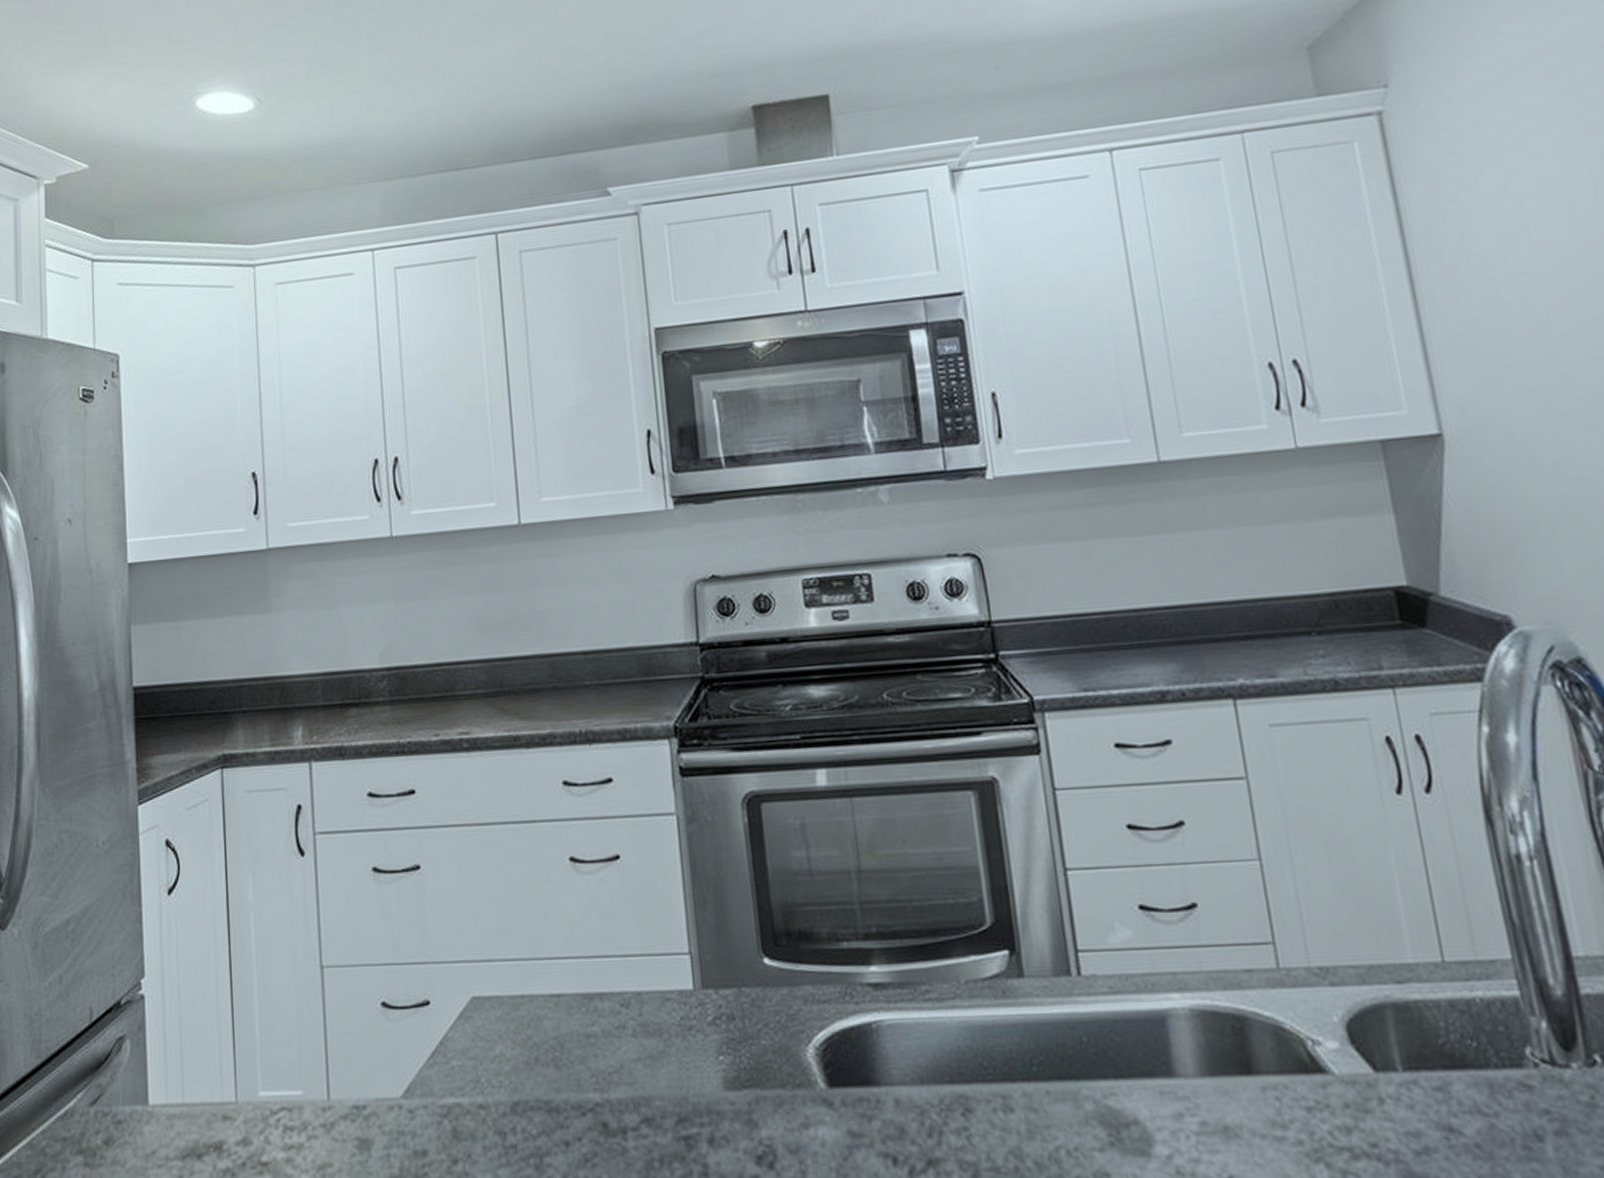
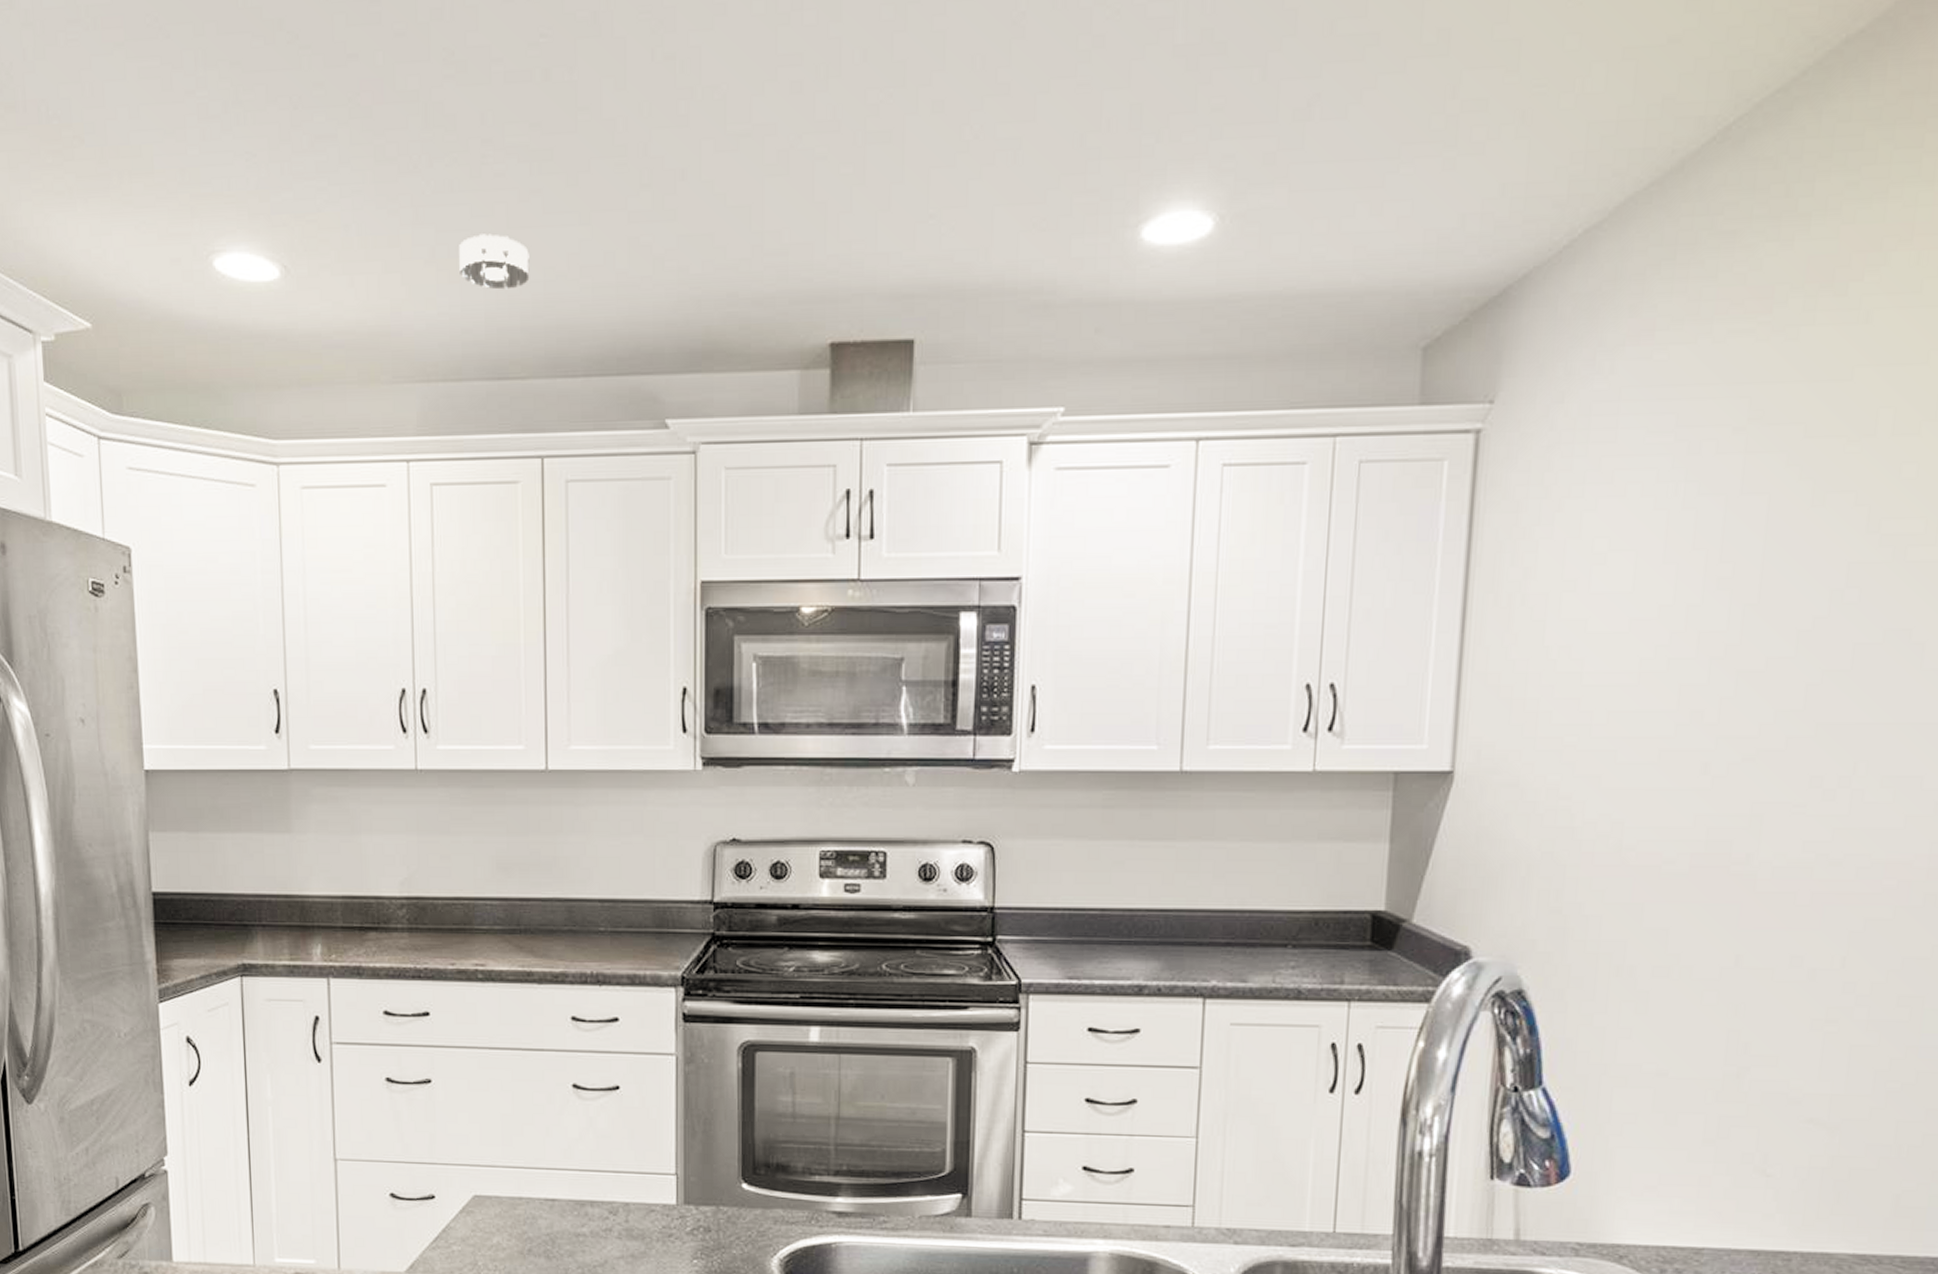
smoke detector: none [411,51,475,97] -> present [459,233,530,290]

